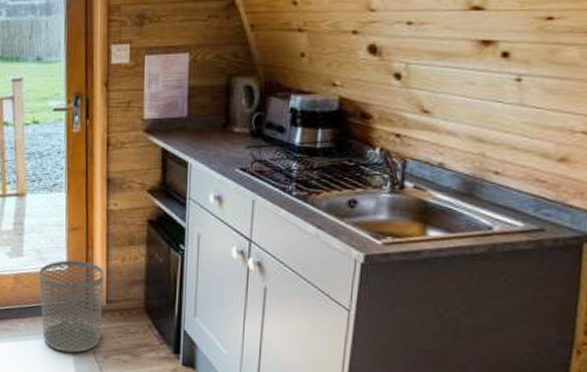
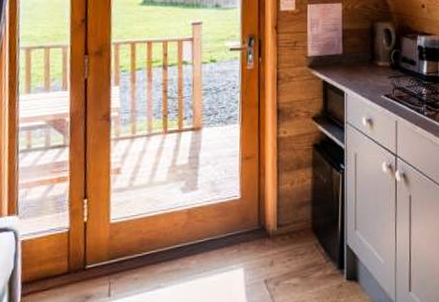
waste bin: present [39,260,104,353] -> none [212,188,275,285]

